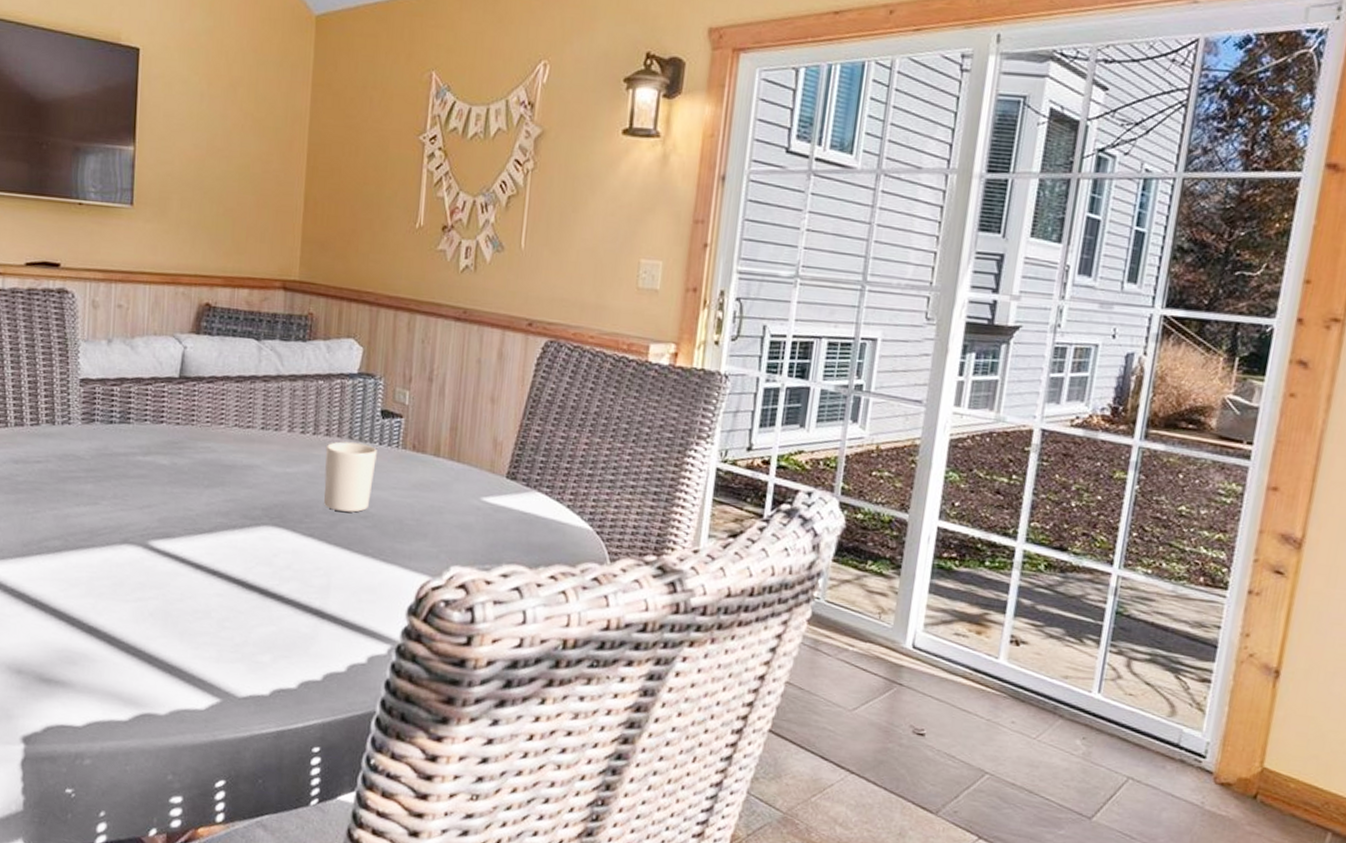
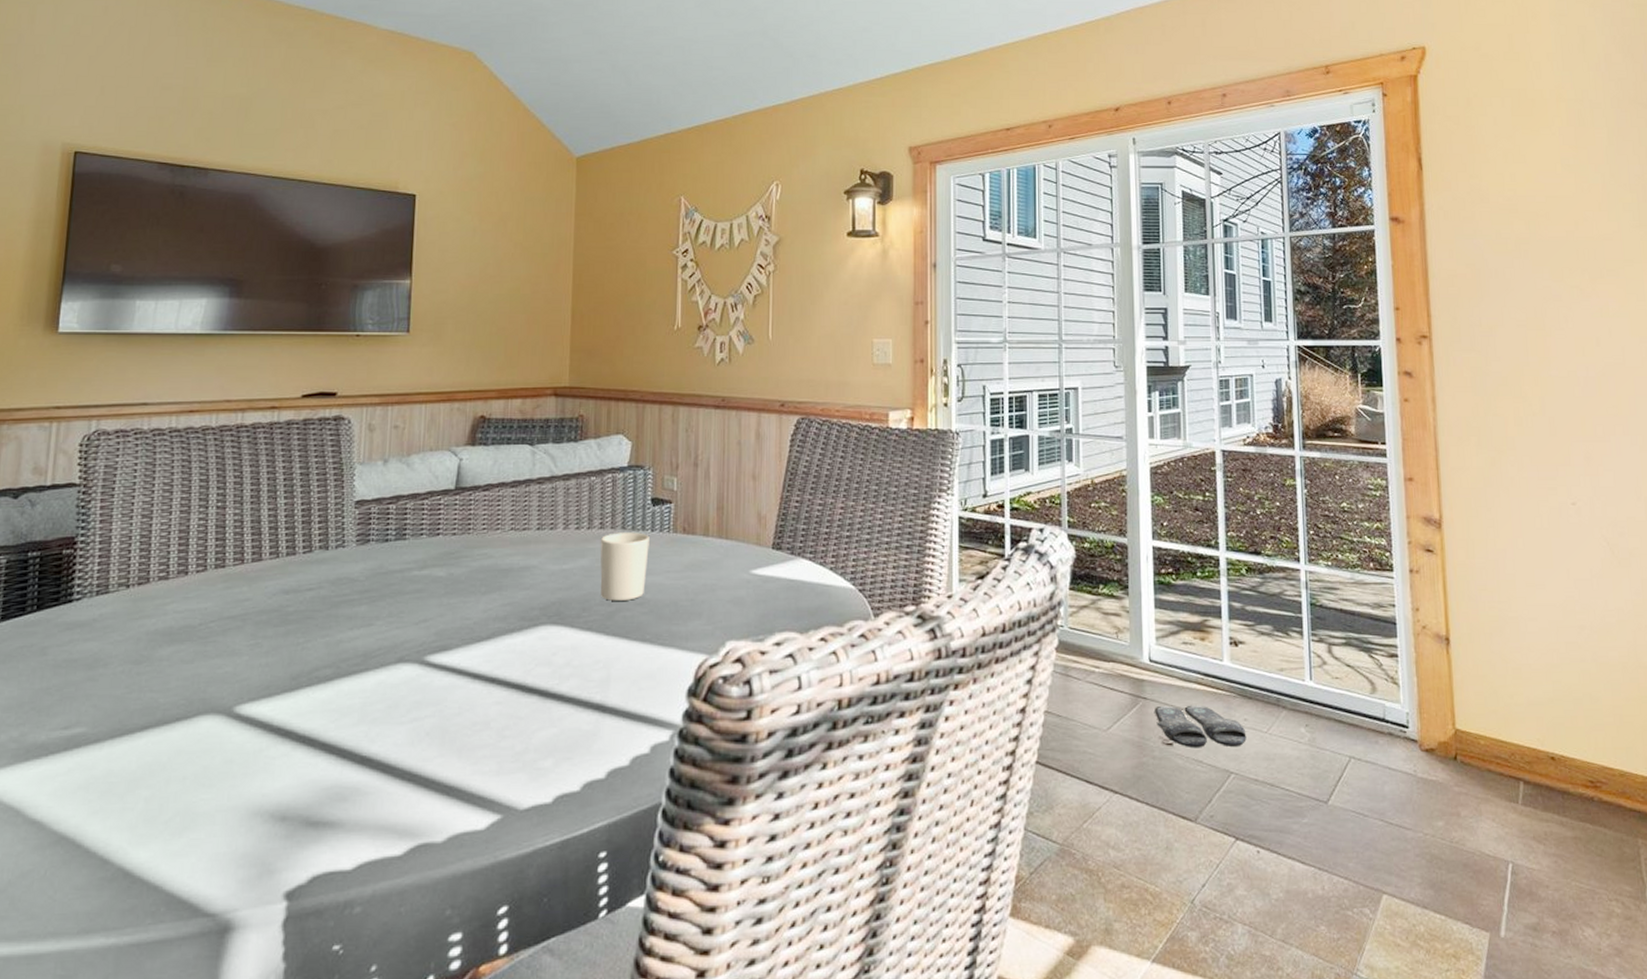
slippers: none [909,694,1011,748] -> present [1155,705,1247,748]

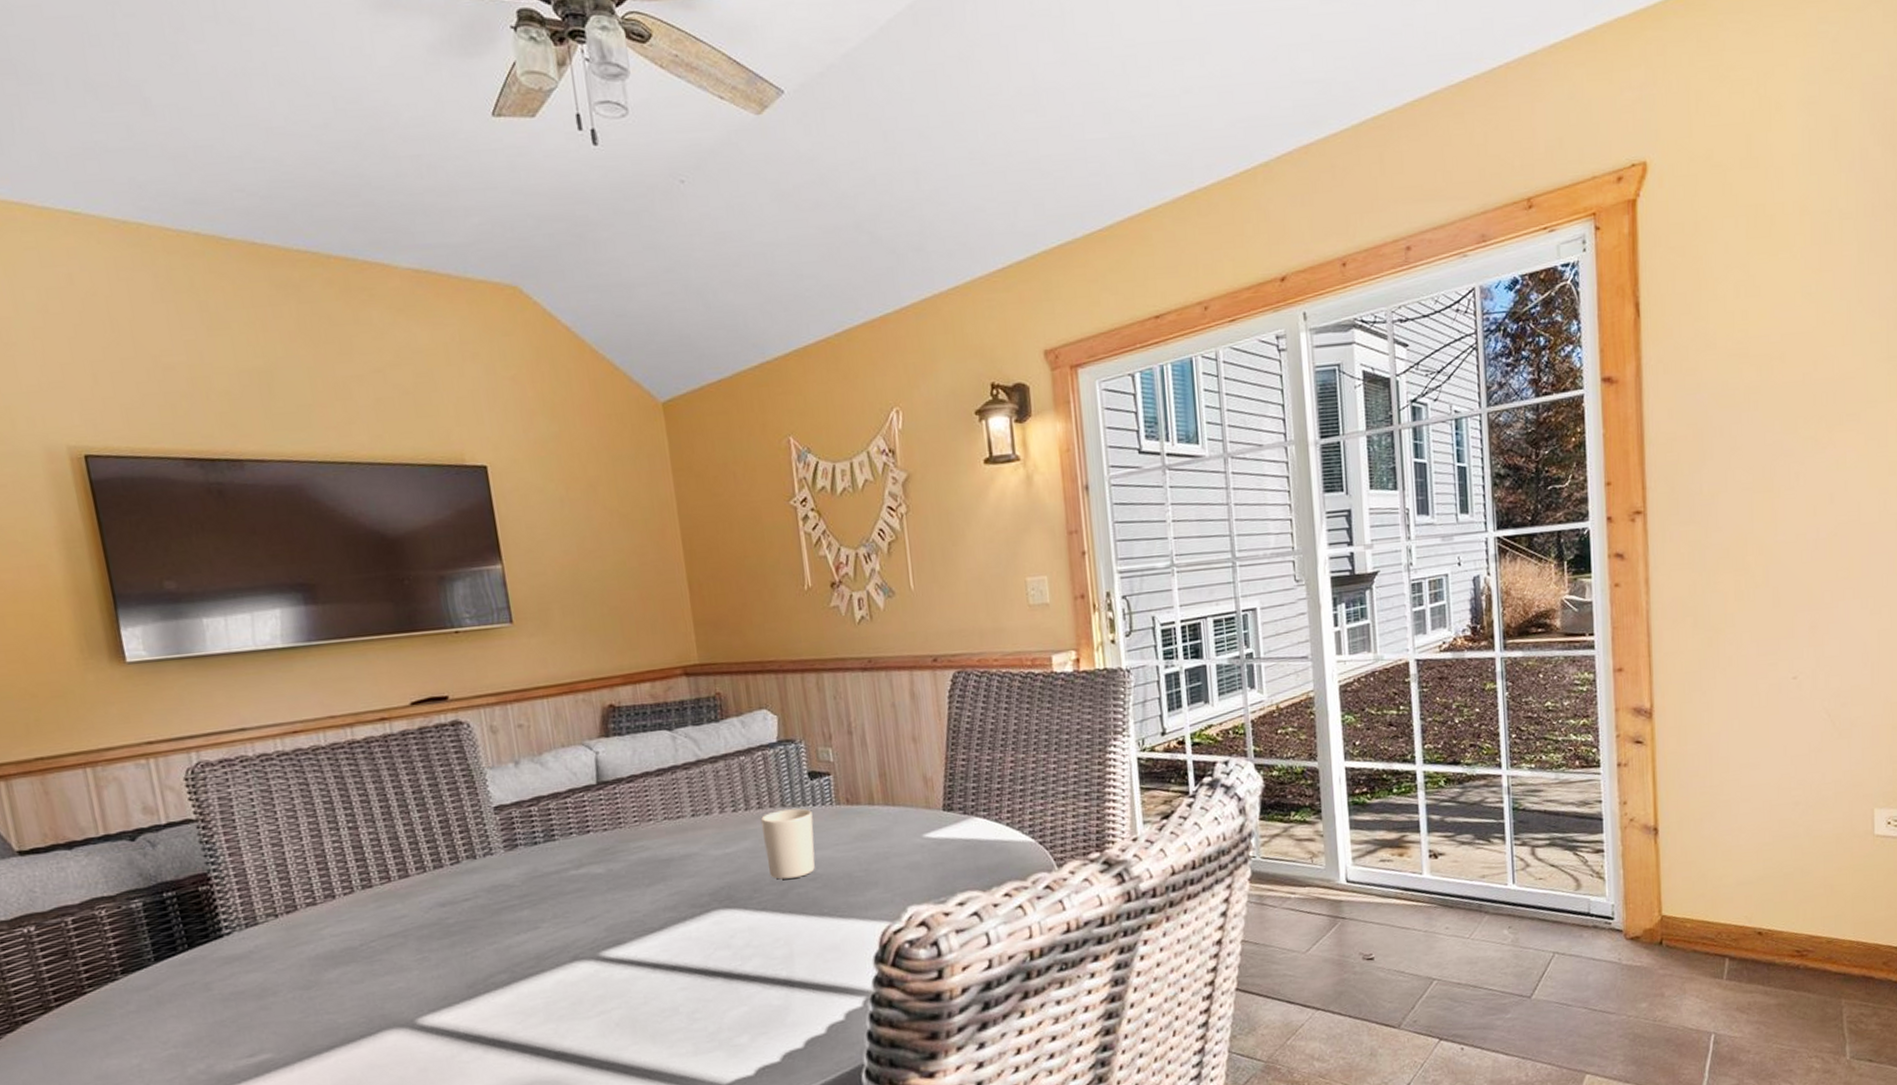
slippers: present [1155,705,1247,748] -> none [1354,918,1449,960]

